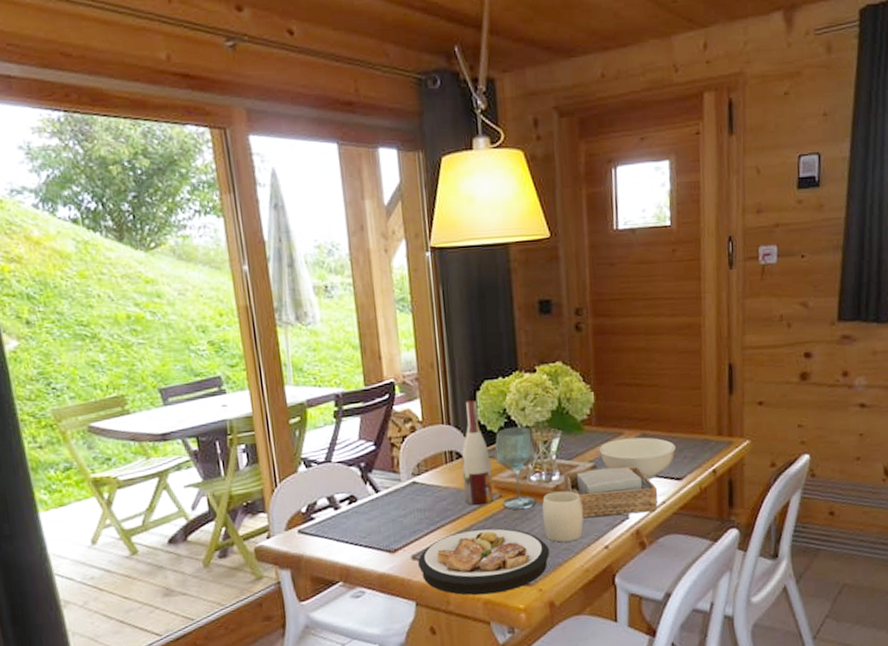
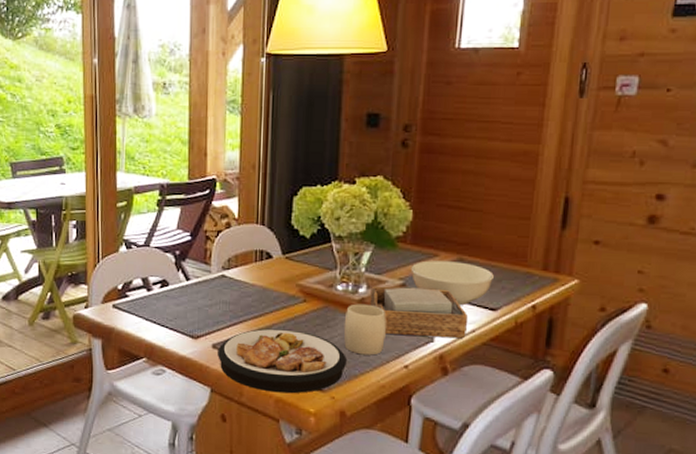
wine bottle: present [461,400,494,506] -> none [269,205,299,307]
wine glass: present [494,426,538,510] -> none [303,234,347,317]

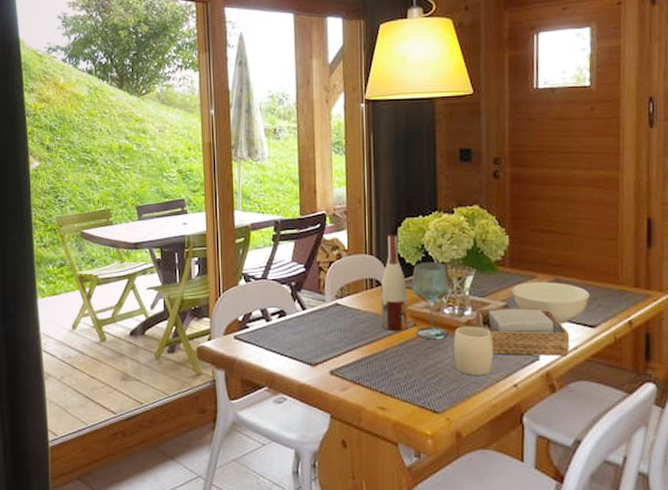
plate: present [218,328,348,394] -> none [335,353,459,417]
wine bottle: none [269,205,299,307] -> present [380,235,408,332]
wine glass: none [303,234,347,317] -> present [411,261,452,340]

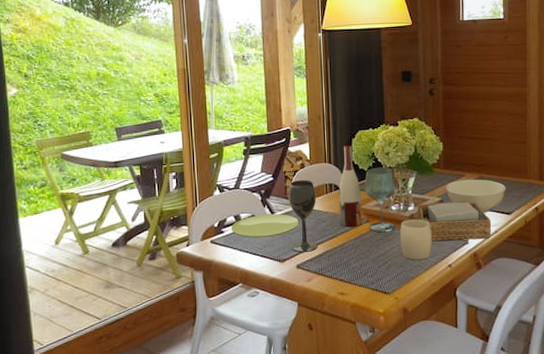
plate: none [257,309,334,337] -> present [231,213,299,238]
wine glass: none [322,273,355,356] -> present [288,180,318,252]

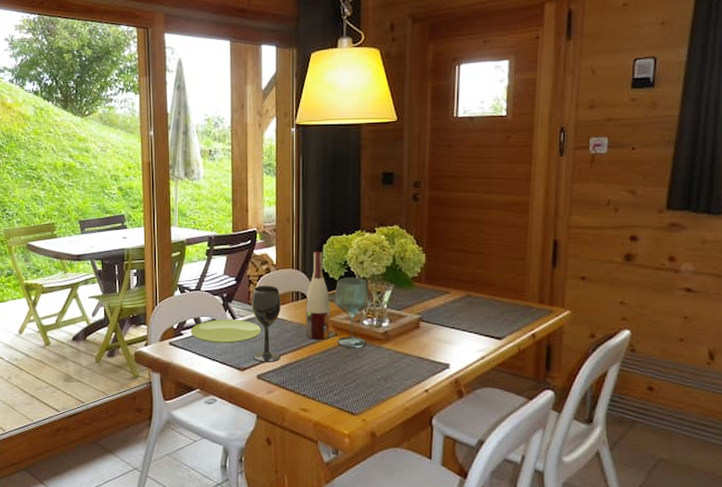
mug: present [399,219,433,260] -> none [371,336,408,382]
napkin holder: present [417,201,492,242] -> none [393,320,478,365]
bowl: present [445,179,507,213] -> none [426,297,499,336]

